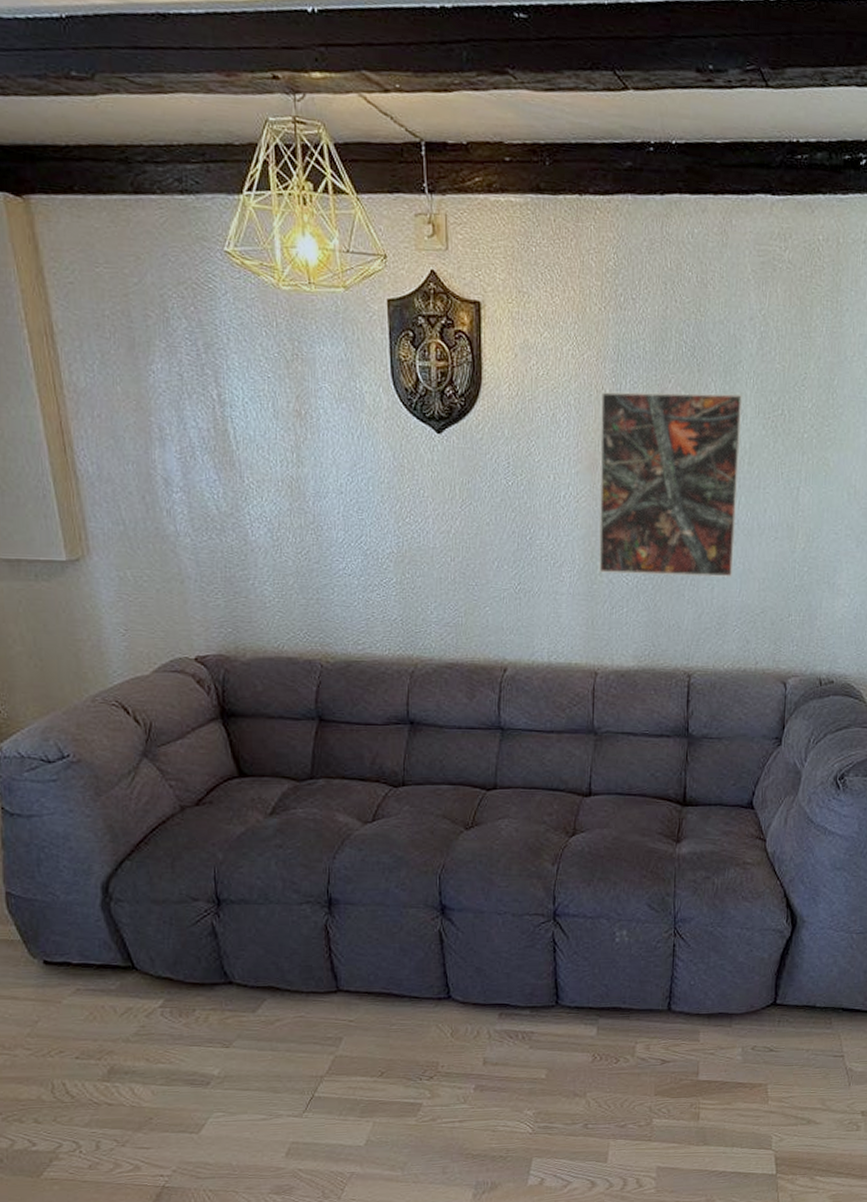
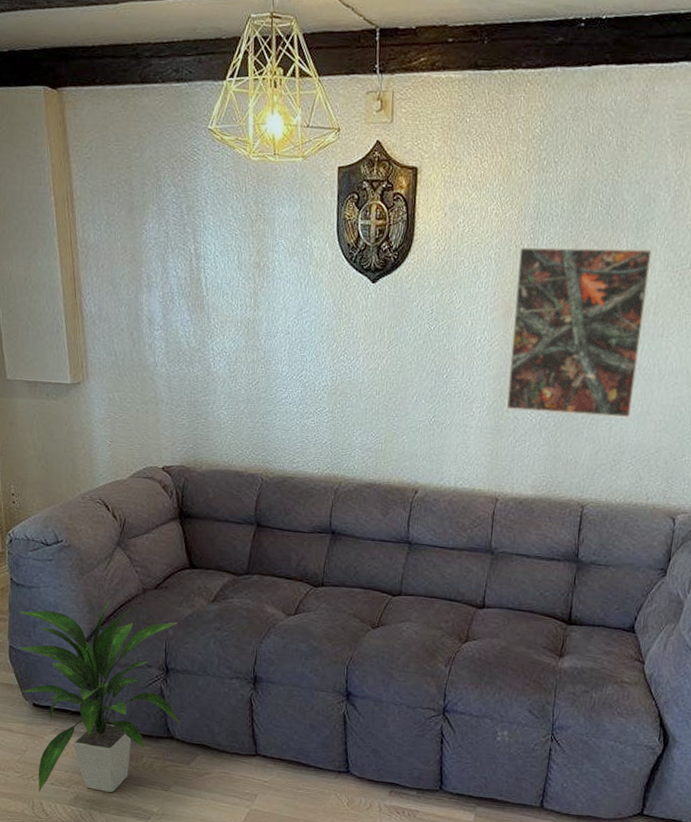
indoor plant: none [16,822,239,1071] -> present [17,598,180,792]

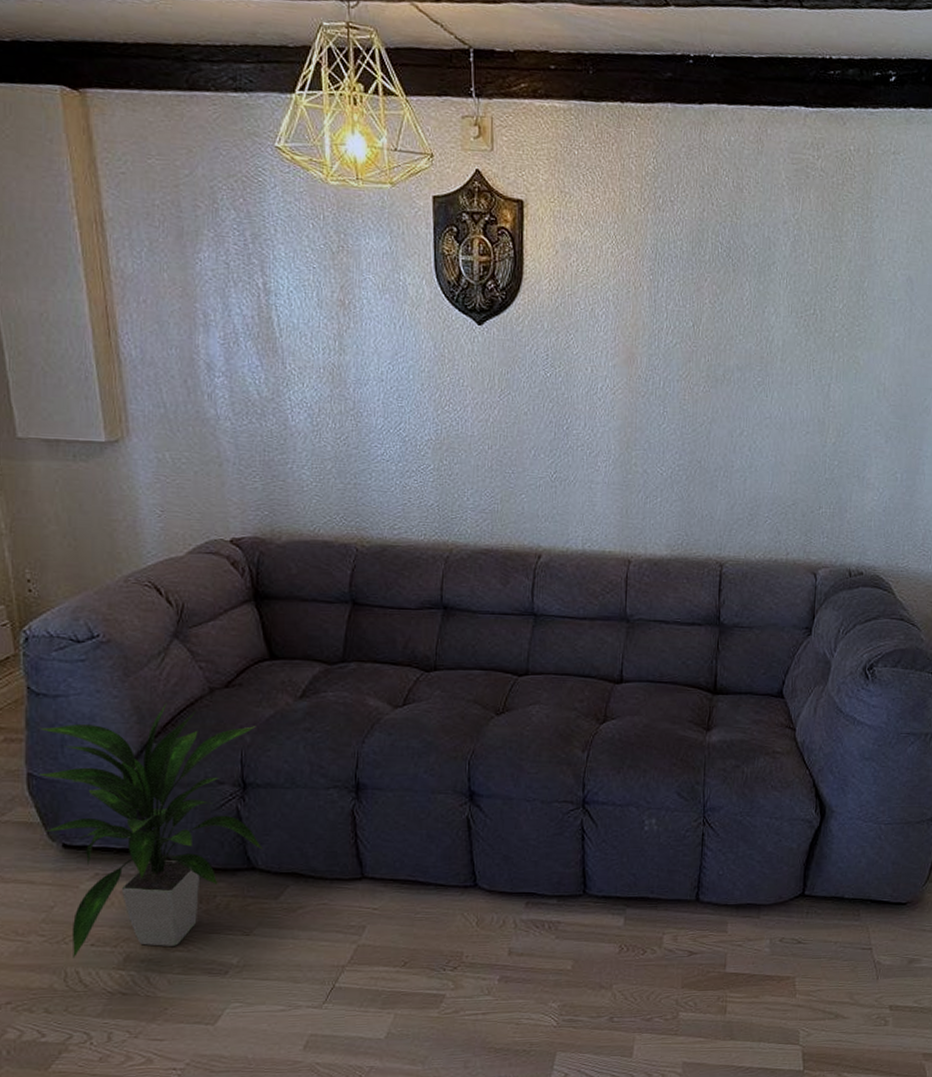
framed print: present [505,246,653,418] -> none [633,288,776,470]

